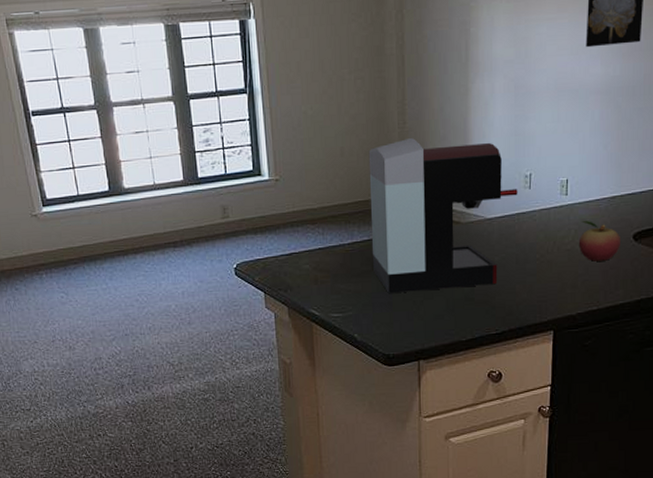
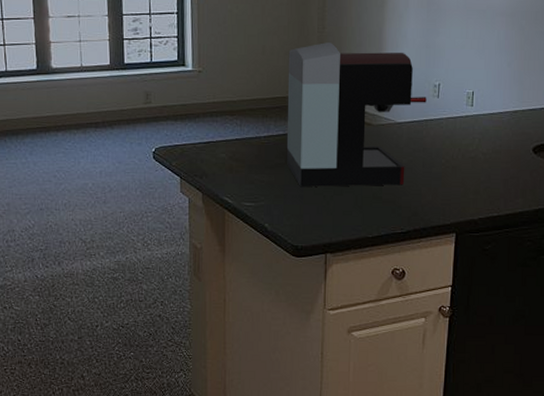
fruit: present [578,221,620,261] -> none [482,132,521,170]

